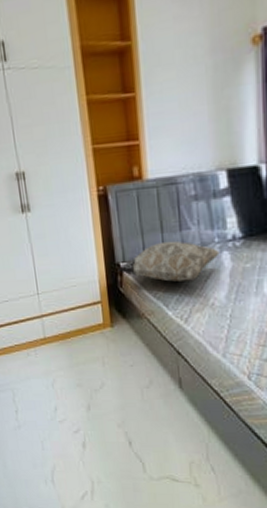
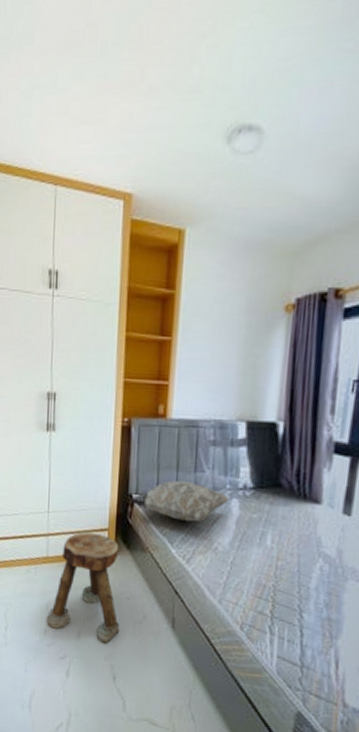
stool: none [54,308,128,412] -> present [46,532,120,643]

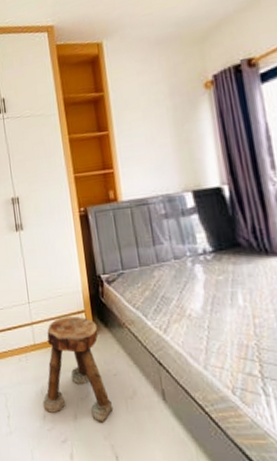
decorative pillow: present [131,480,230,523] -> none [100,254,193,293]

